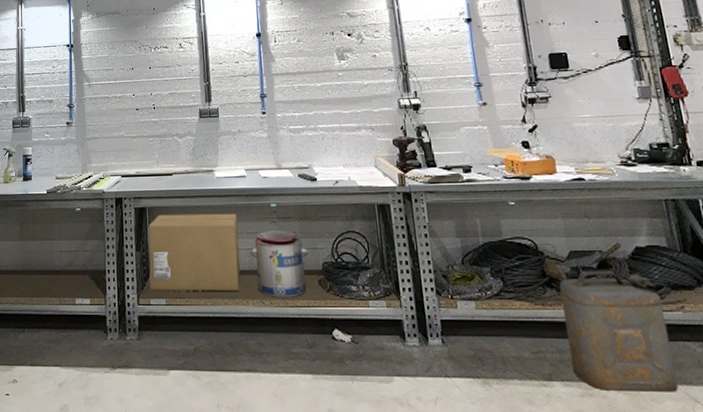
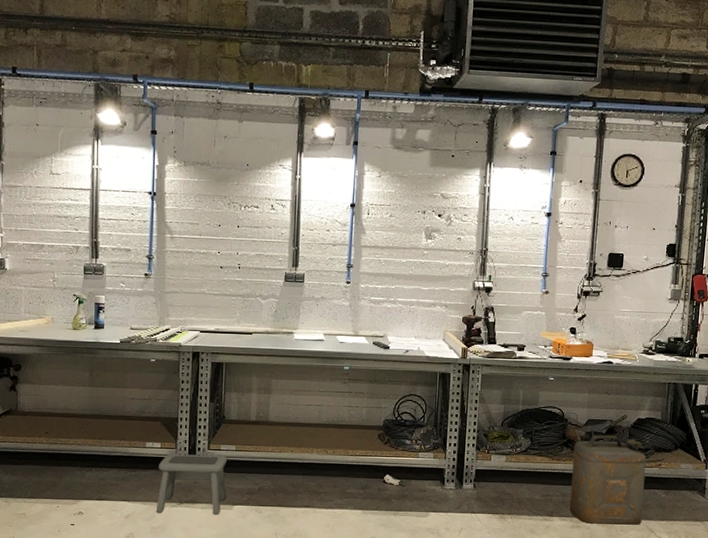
step stool: none [89,311,161,381] -> present [155,454,227,514]
box: present [148,213,241,291] -> none [221,370,311,441]
paint can: present [250,230,309,298] -> none [319,390,373,448]

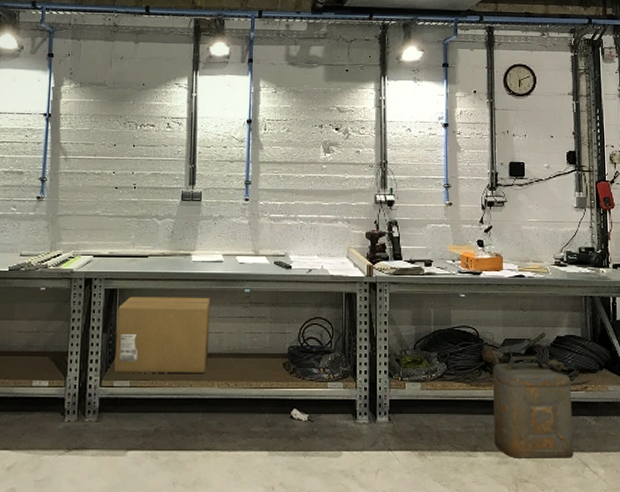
step stool: present [155,454,227,514] -> none [41,393,120,464]
box: none [221,370,311,441] -> present [114,296,210,373]

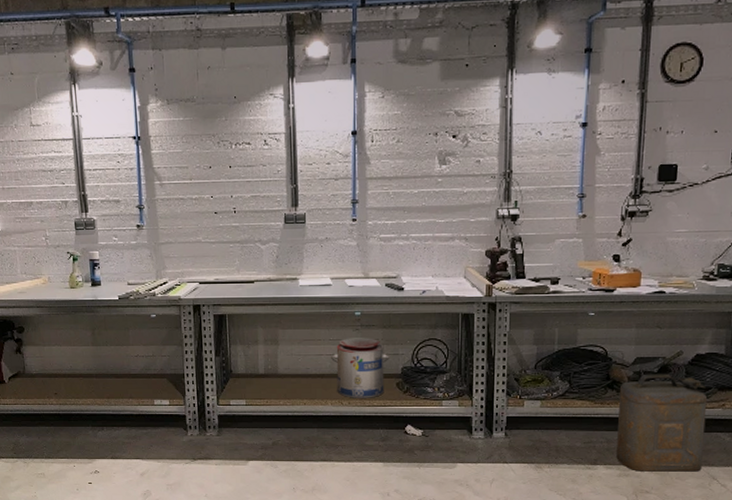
box: present [114,296,210,373] -> none [228,320,321,393]
paint can: none [220,315,277,380] -> present [331,338,389,398]

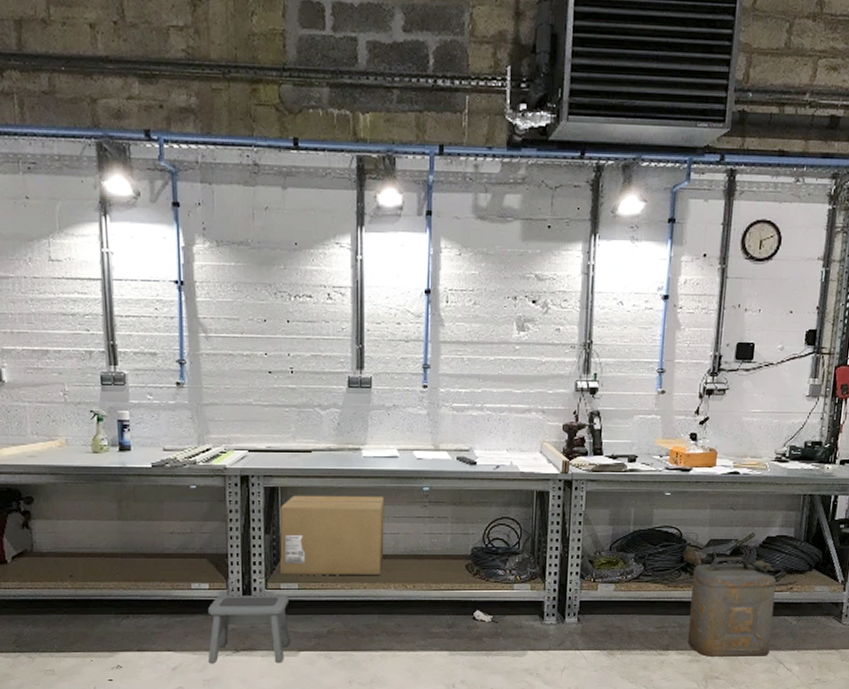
step stool: none [169,410,240,471] -> present [208,595,290,664]
box: none [228,320,321,393] -> present [280,495,384,575]
paint can: present [331,338,389,398] -> none [396,515,459,581]

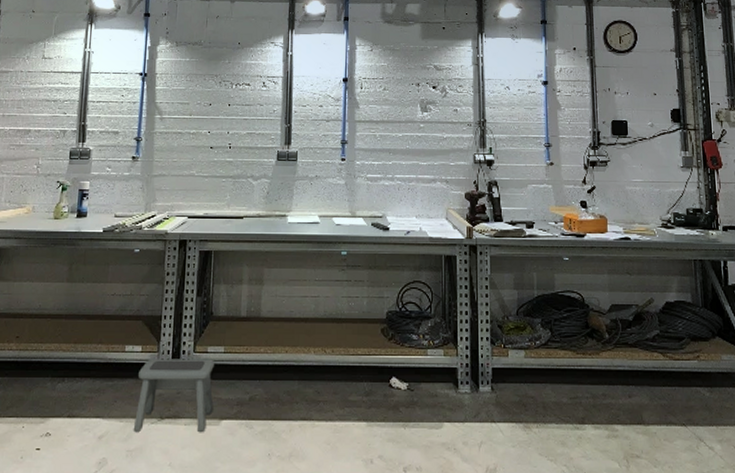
box: present [280,495,384,575] -> none [209,259,306,339]
jerry can: present [688,556,777,657] -> none [599,322,687,432]

